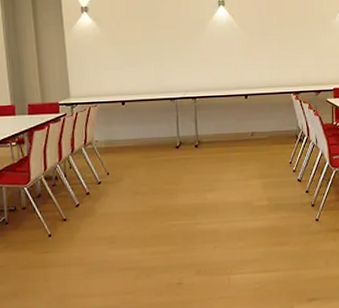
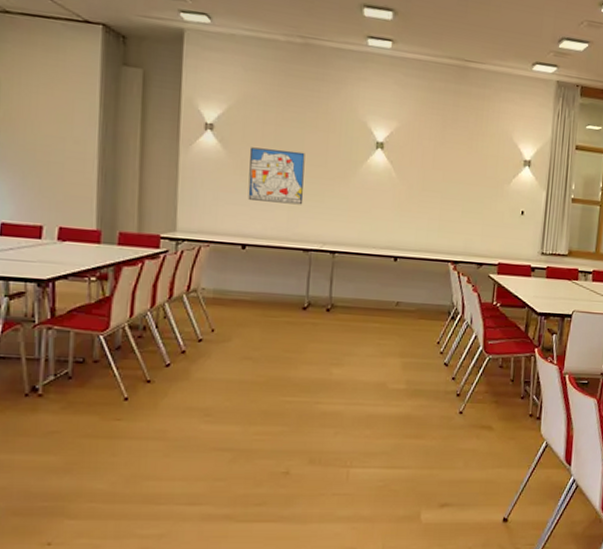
wall art: none [118,18,165,64] -> present [248,147,305,205]

